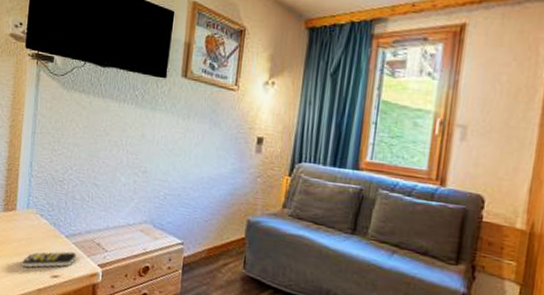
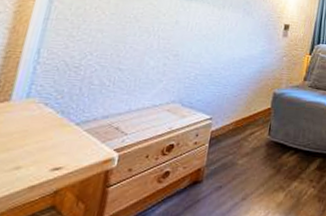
remote control: present [22,251,77,269] -> none [10,140,89,164]

